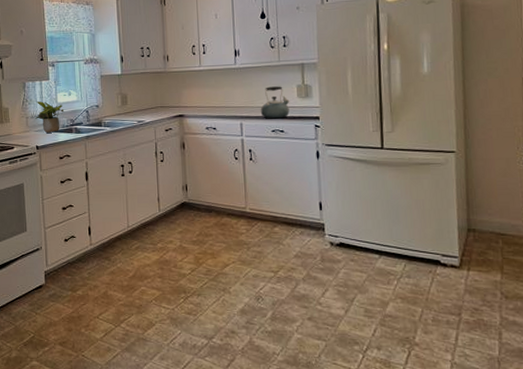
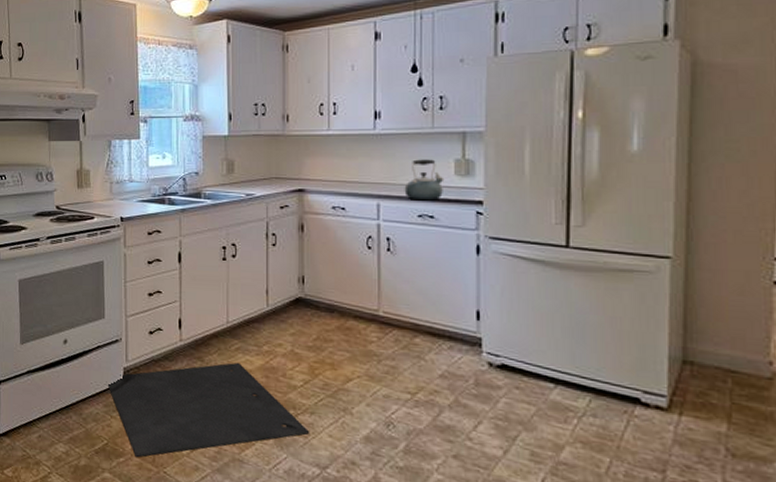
door mat: none [30,258,198,346] -> present [106,362,310,458]
potted plant: present [35,101,64,134] -> none [121,164,156,204]

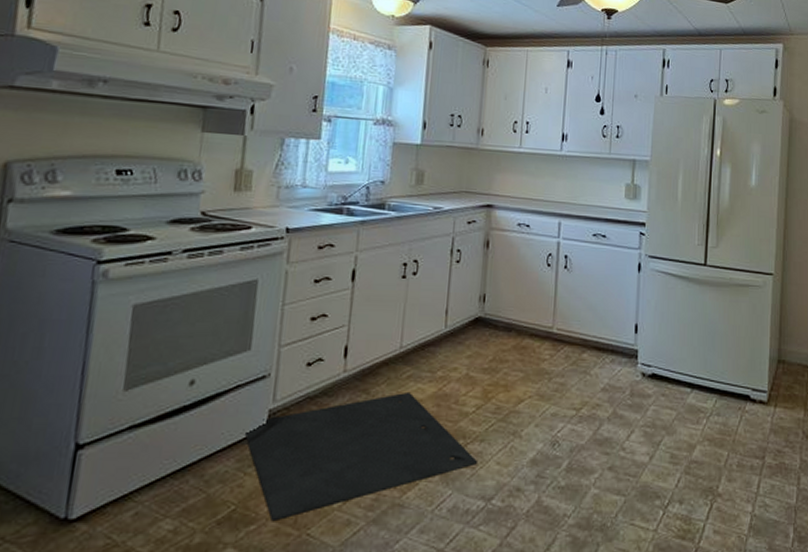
kettle: present [404,159,445,201] -> none [582,182,616,221]

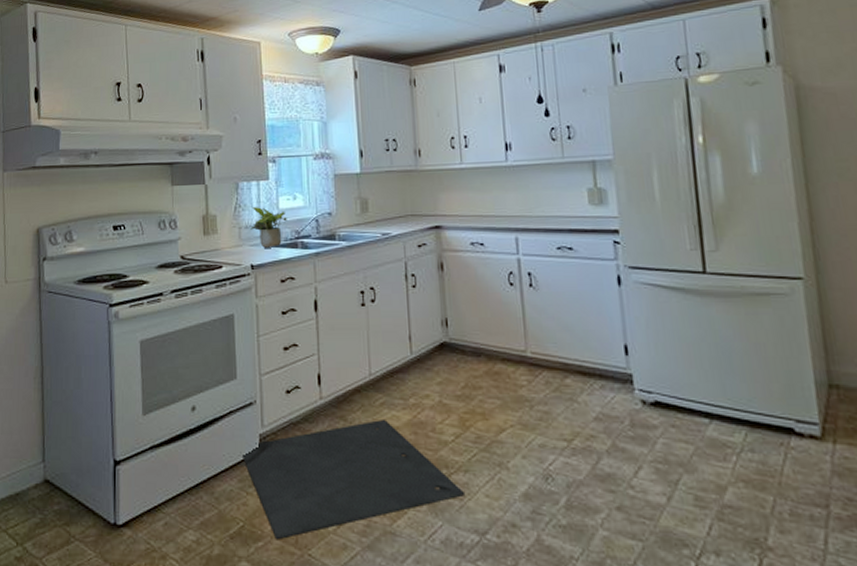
potted plant: none [291,166,335,213] -> present [250,207,287,249]

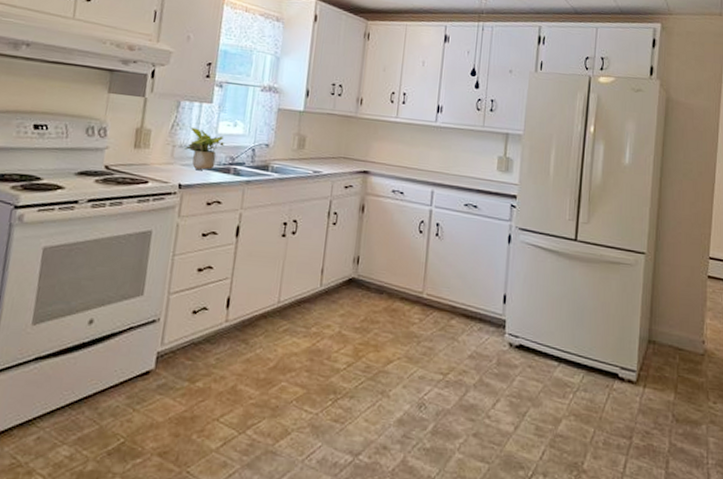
door mat: present [240,418,466,540] -> none [133,344,348,457]

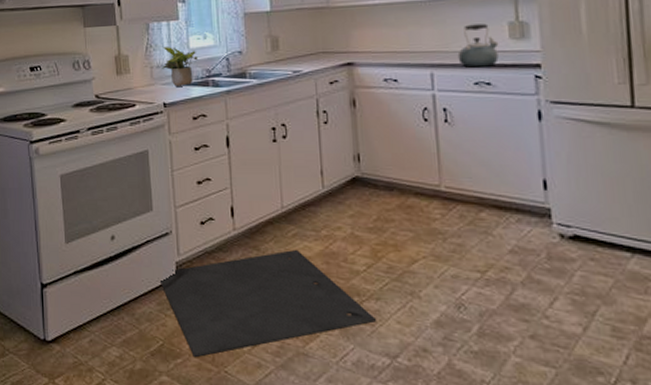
door mat: none [133,344,348,457] -> present [158,249,377,358]
kettle: none [455,153,489,192] -> present [457,23,499,68]

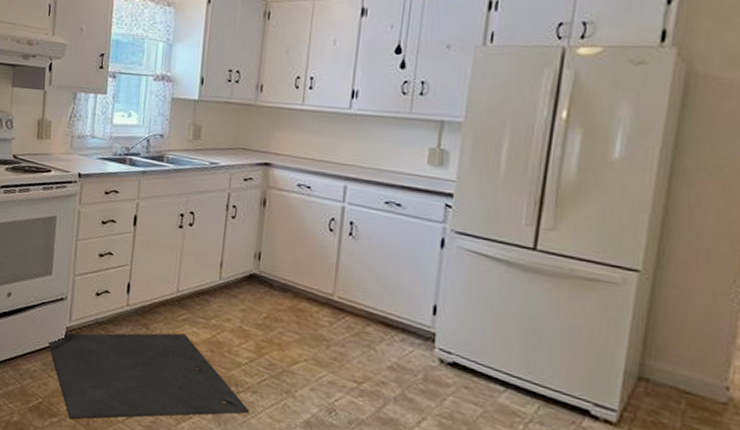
potted plant: present [162,47,198,88] -> none [82,119,119,161]
kettle: present [457,23,499,68] -> none [373,144,416,189]

